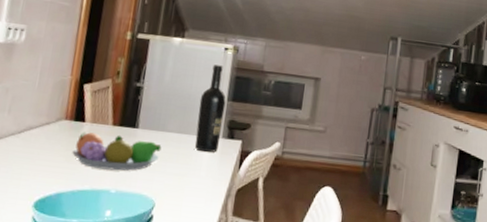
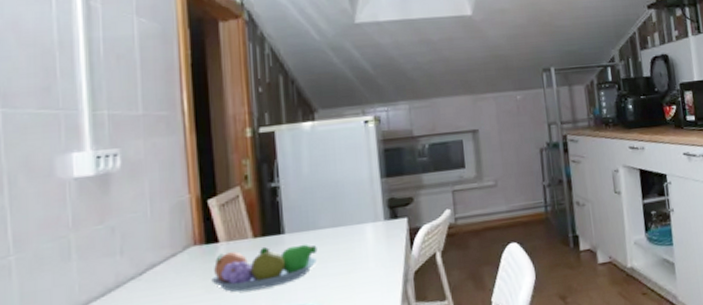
wine bottle: present [194,64,227,153] -> none [349,141,383,242]

